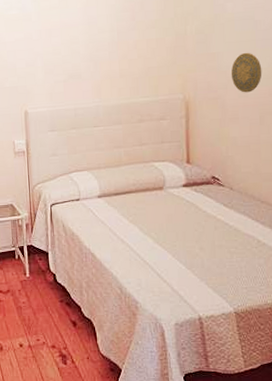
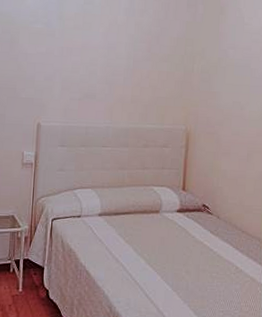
decorative plate: present [231,52,262,93] -> none [227,95,253,132]

